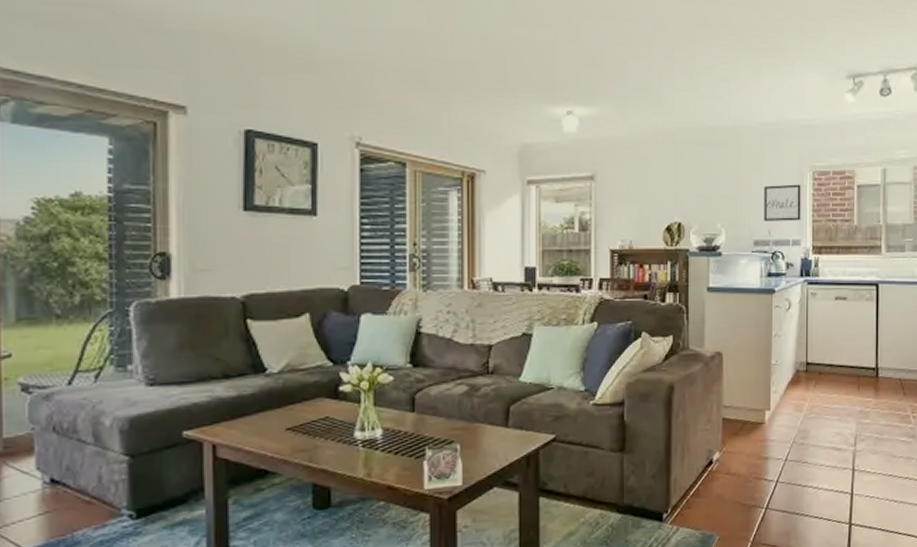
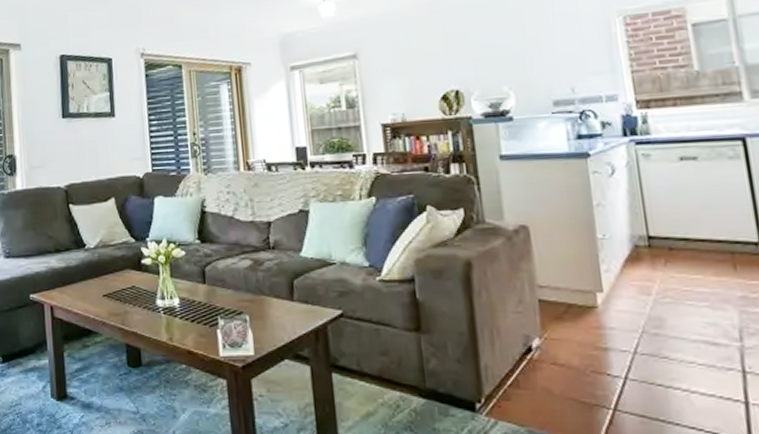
wall art: present [764,184,801,221] -> none [558,33,614,78]

